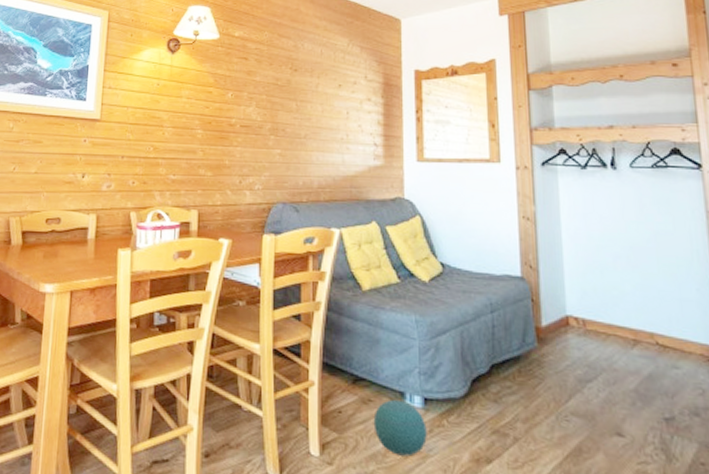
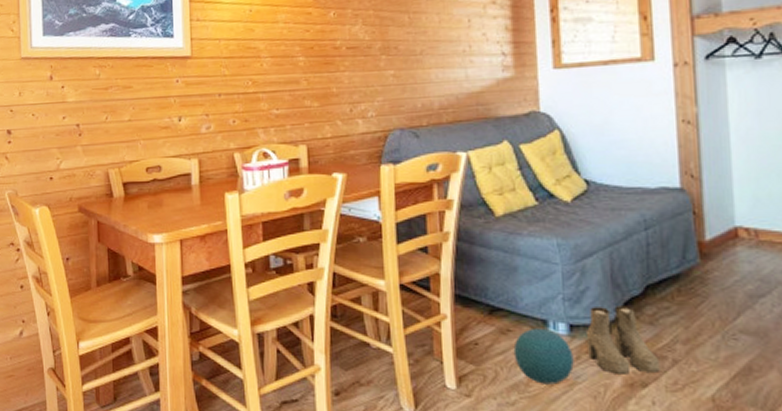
boots: none [438,382,503,450] -> present [585,306,660,375]

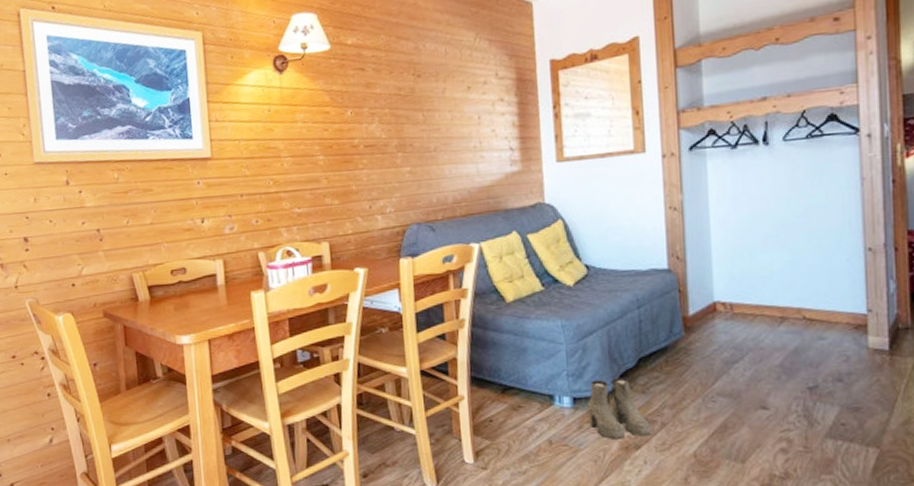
ball: present [513,327,574,385] -> none [524,402,577,453]

